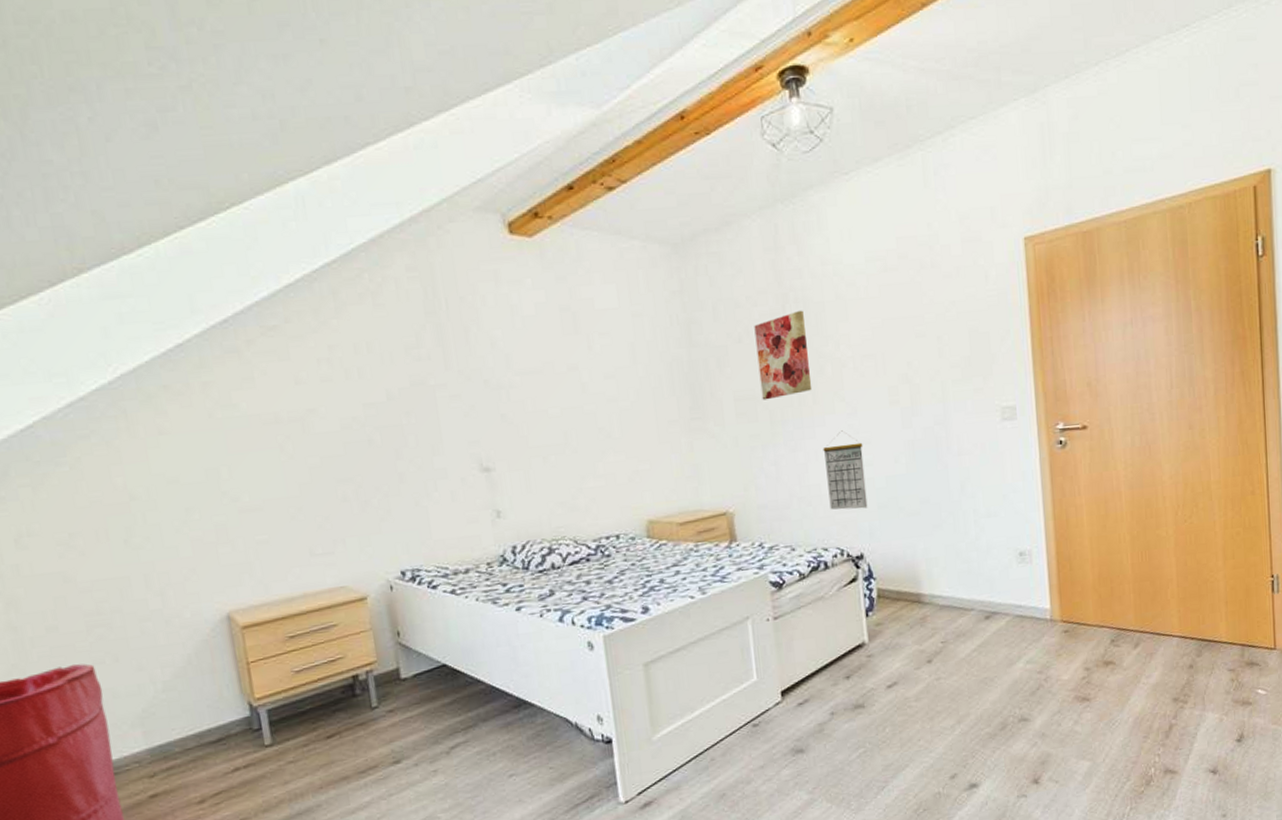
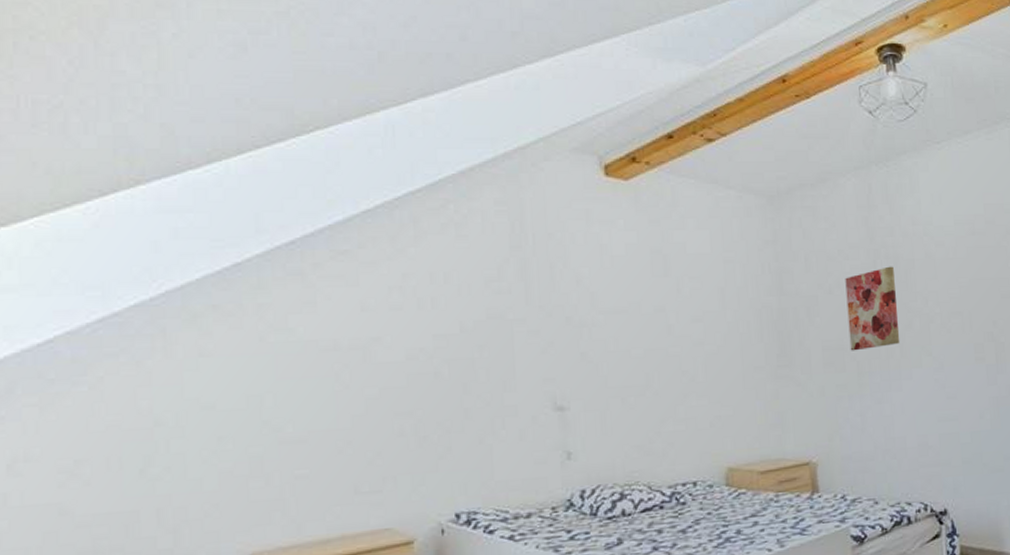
calendar: present [823,430,868,510] -> none [909,384,953,464]

